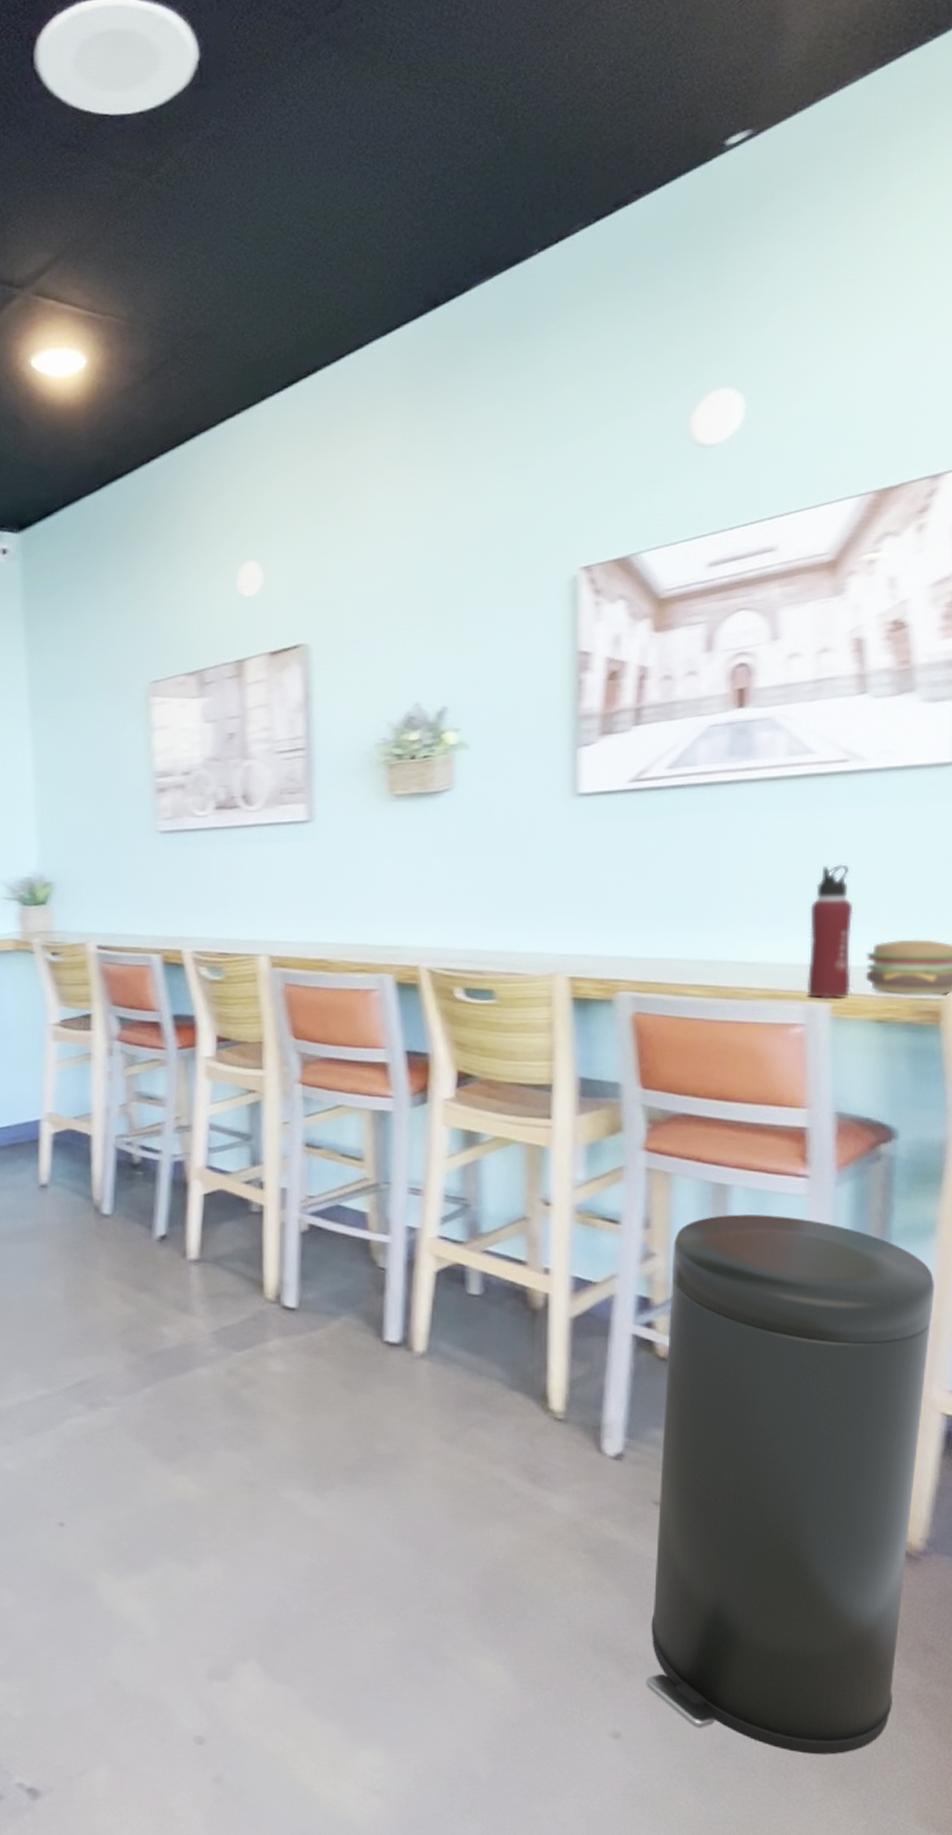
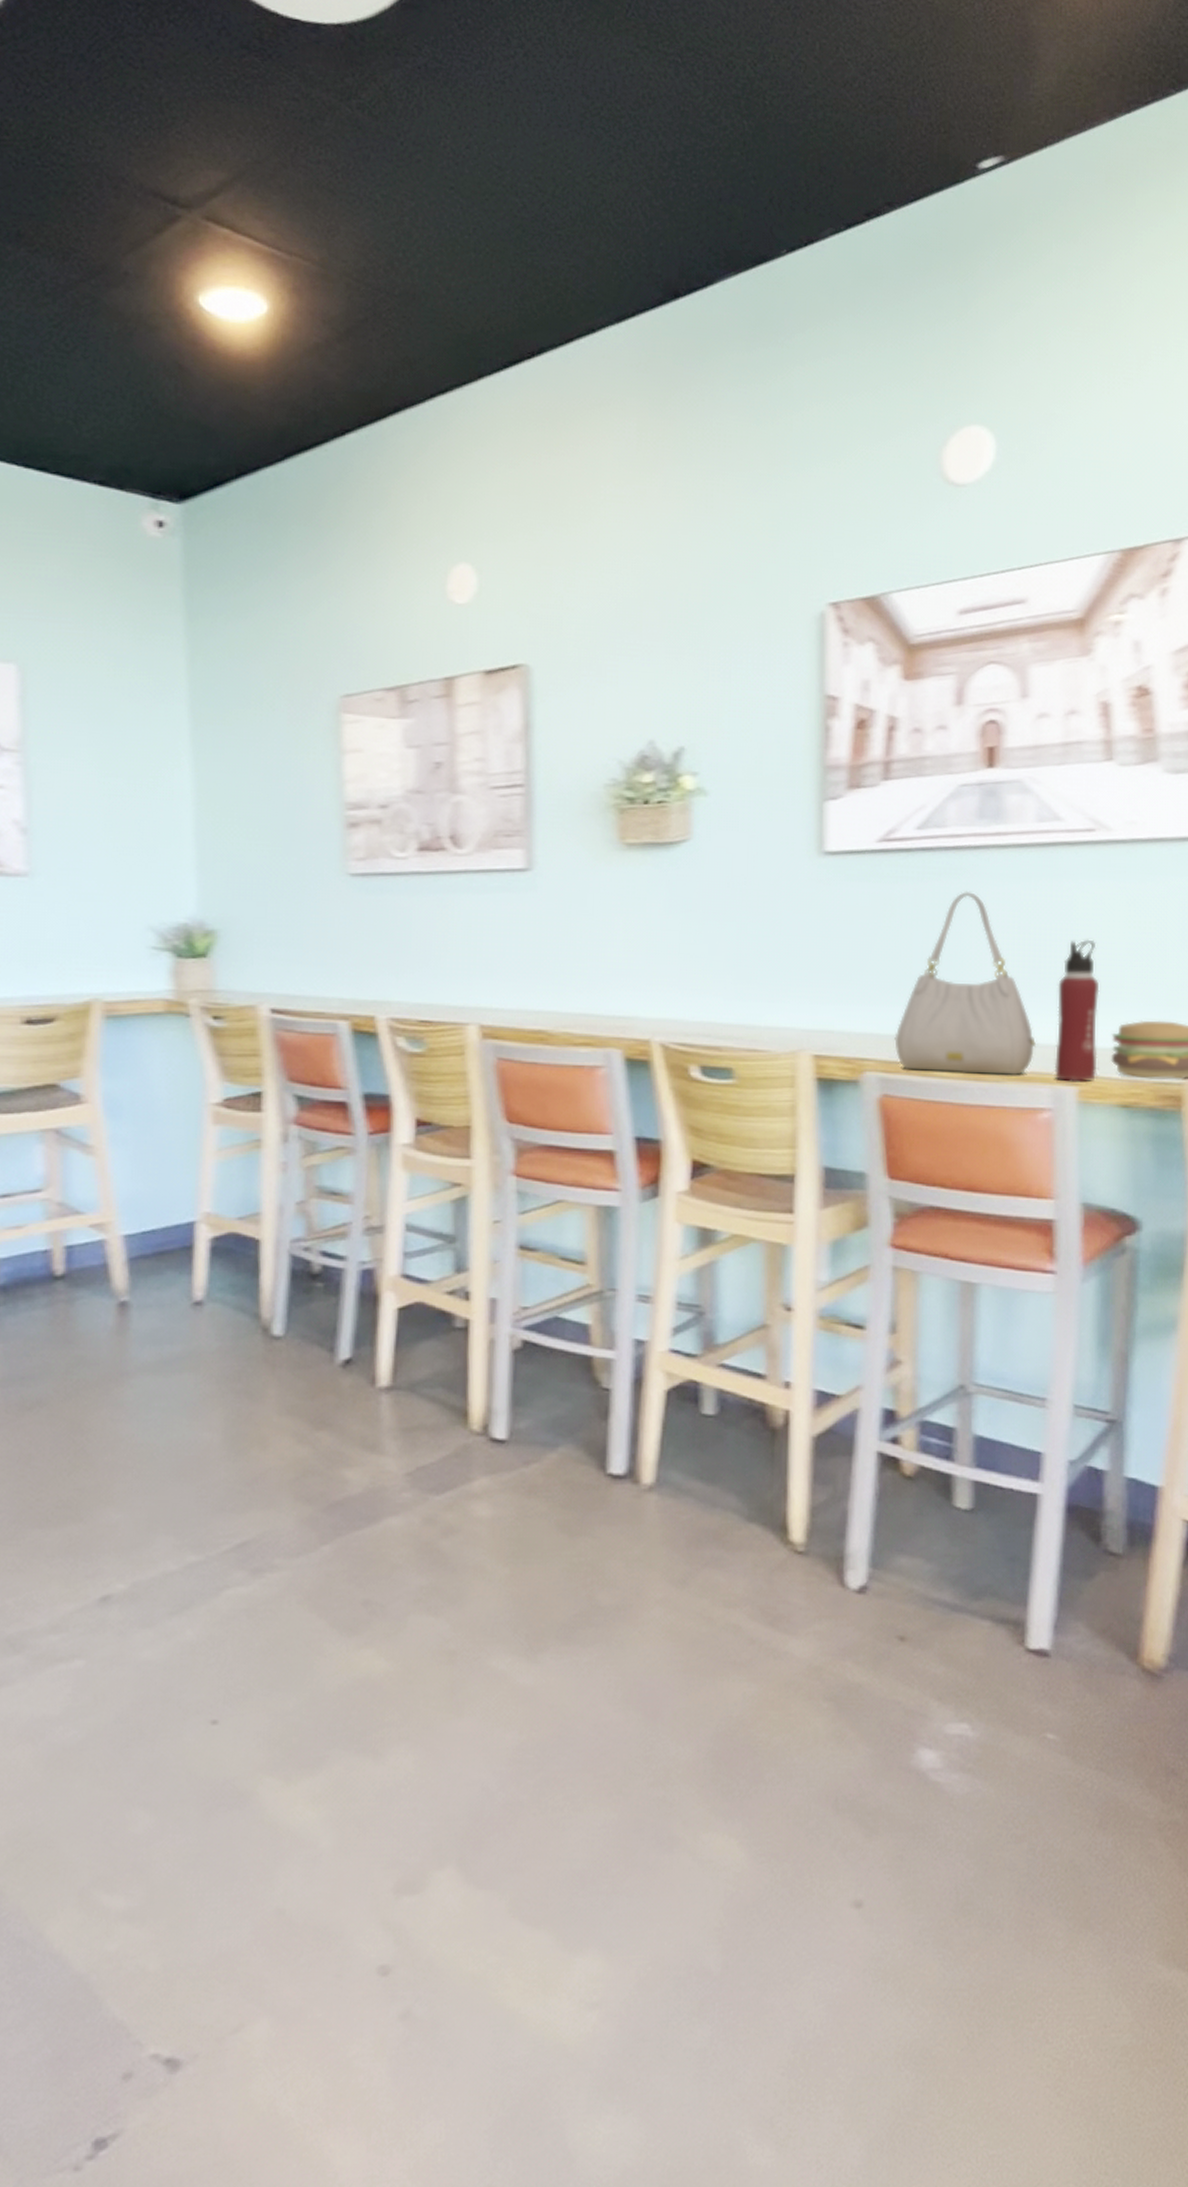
pedal bin: present [646,1214,935,1755] -> none [889,1315,1177,1900]
handbag: none [647,823,789,993] -> present [894,890,1037,1075]

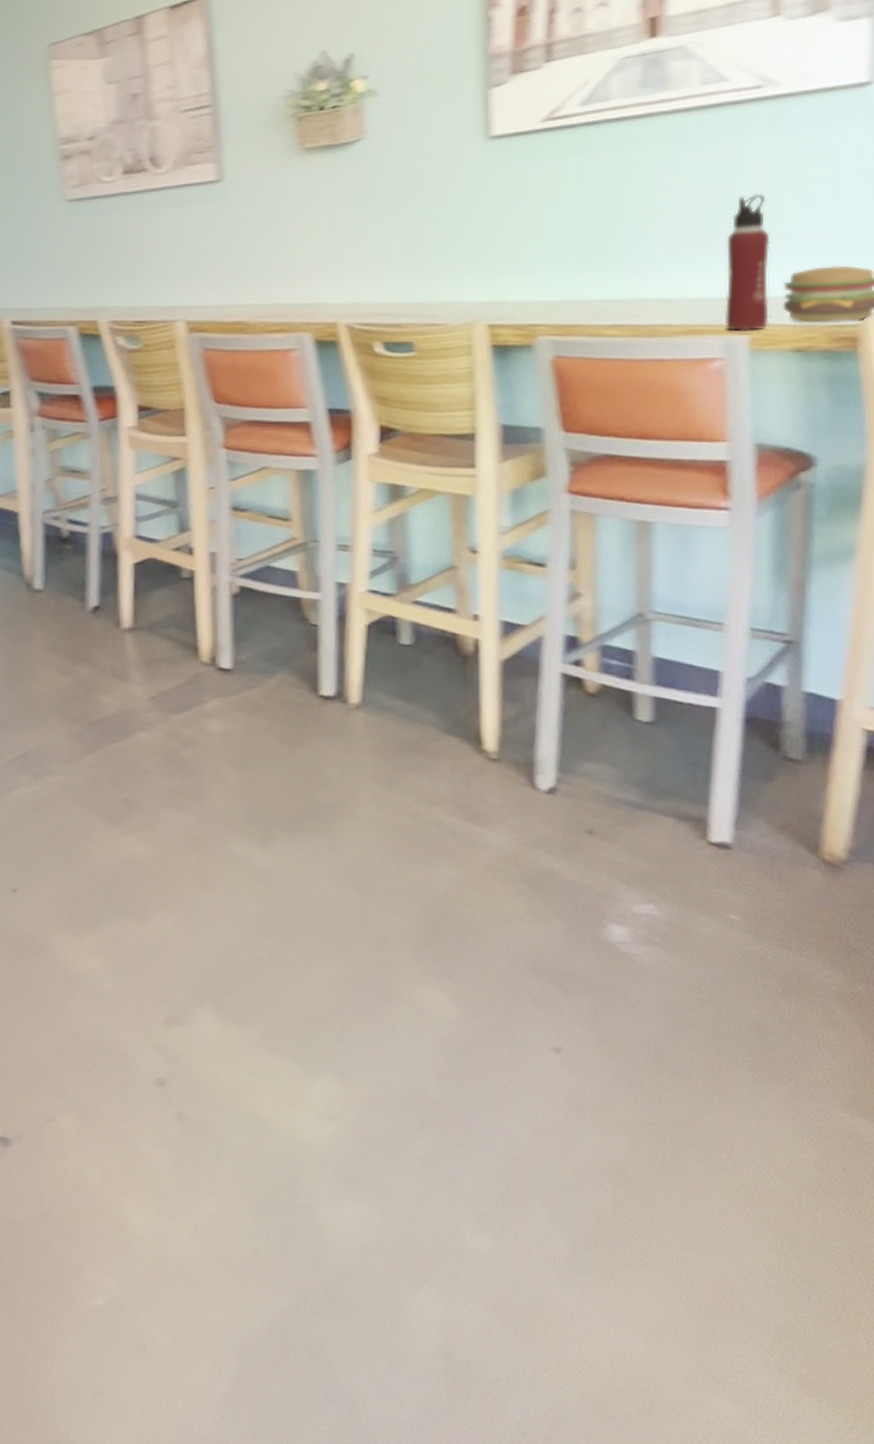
handbag: present [894,890,1037,1075] -> none [565,159,707,332]

